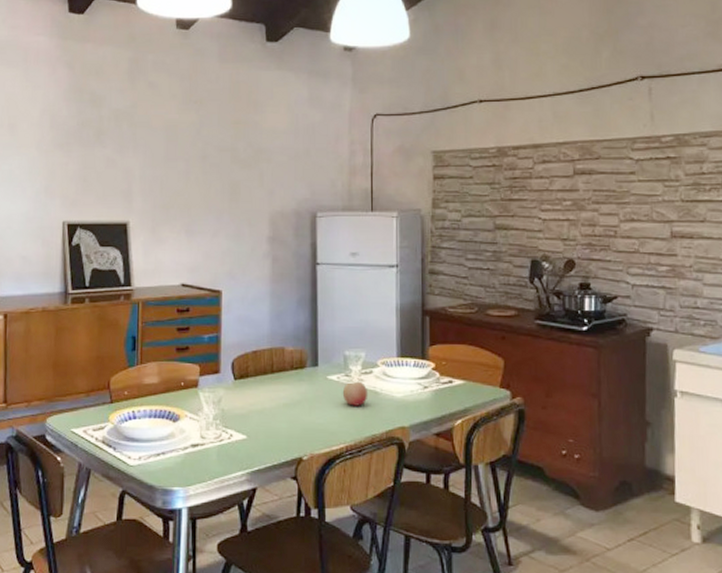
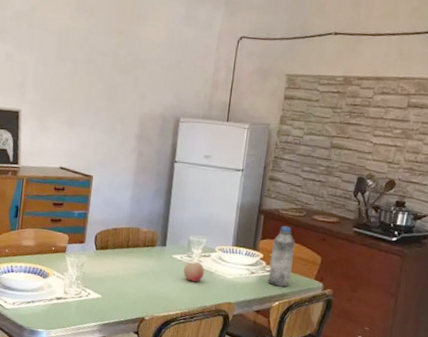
water bottle: none [444,326,471,401] -> present [267,226,295,287]

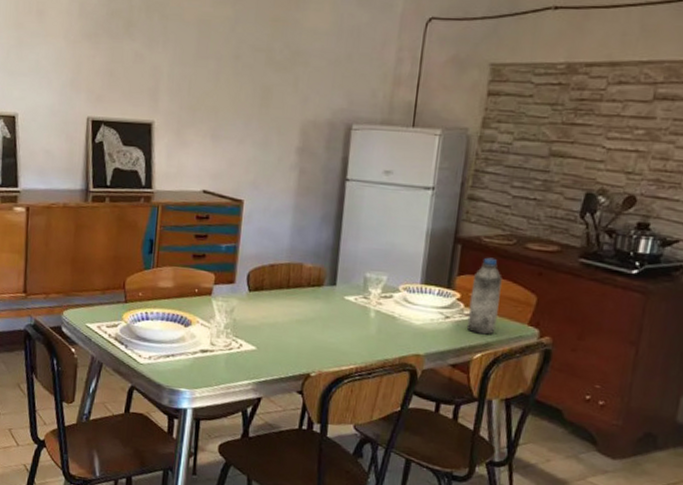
fruit: present [183,262,205,282] -> none [358,304,386,330]

